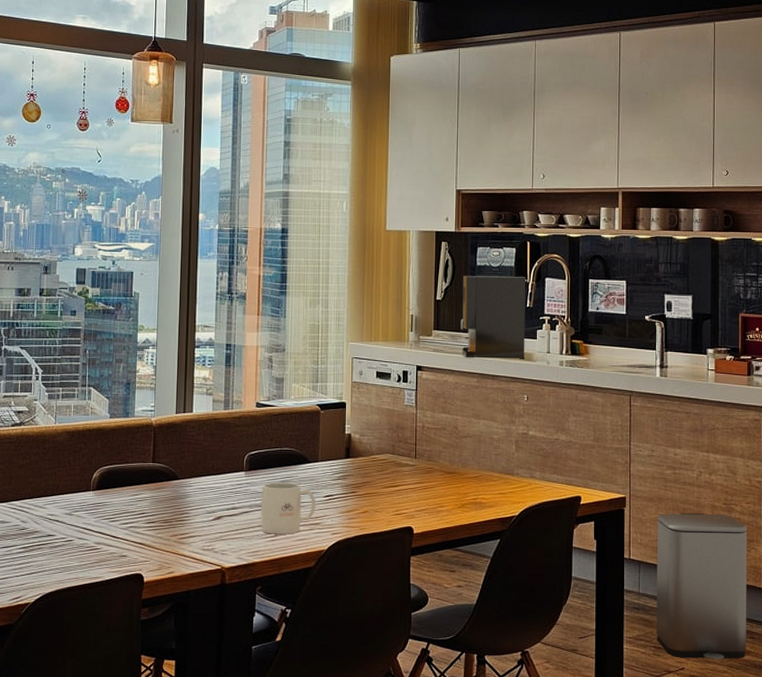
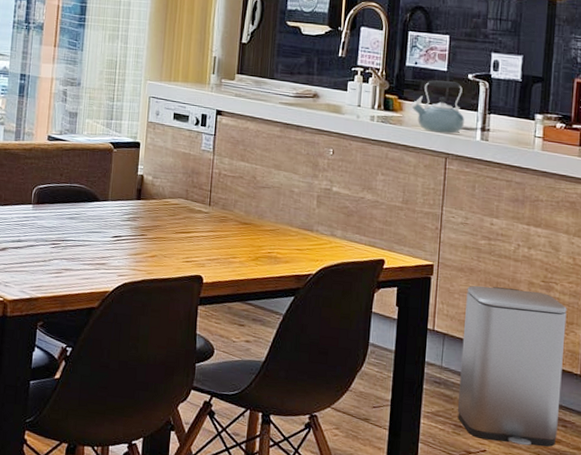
mug: present [260,482,315,535] -> none [46,218,103,272]
coffee machine: present [460,275,526,359] -> none [265,18,340,111]
kettle: none [595,323,644,372] -> present [410,80,464,134]

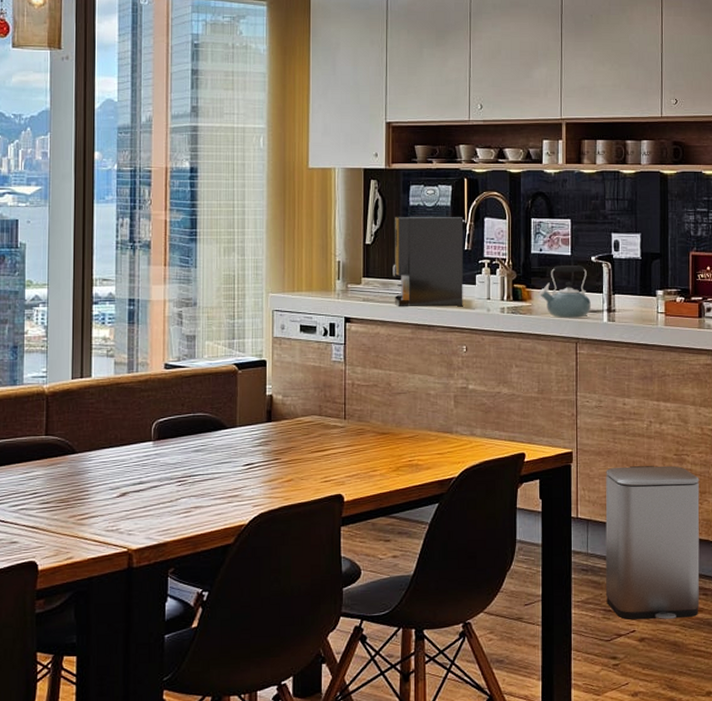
coffee machine: none [265,18,340,111] -> present [392,216,464,307]

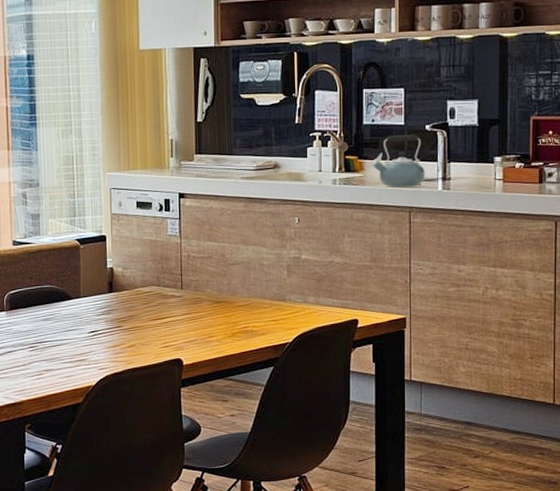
coffee machine: present [392,216,464,307] -> none [224,90,295,182]
pedal bin: present [605,465,700,620] -> none [439,330,537,477]

